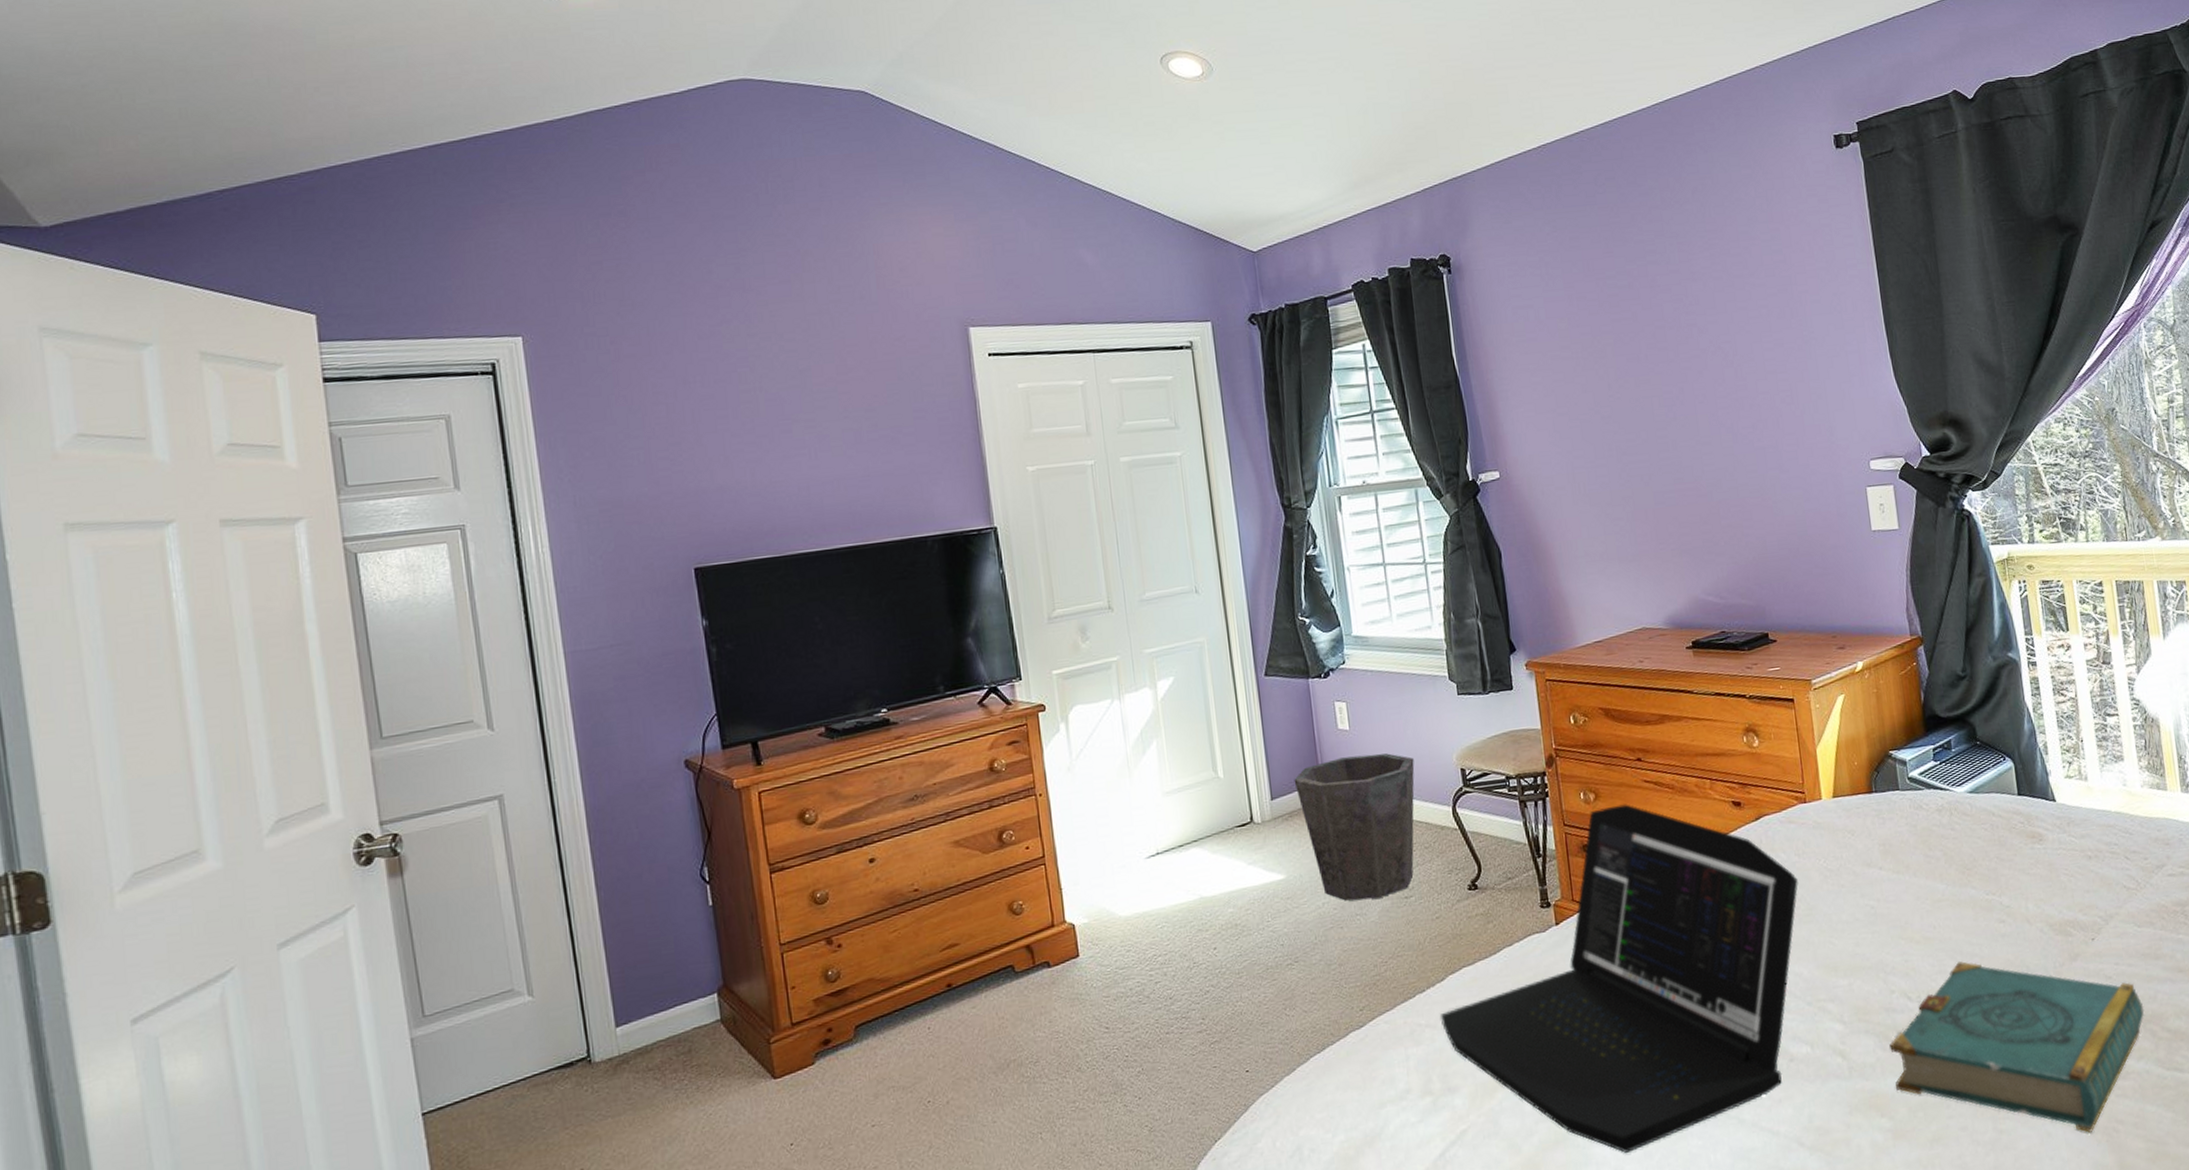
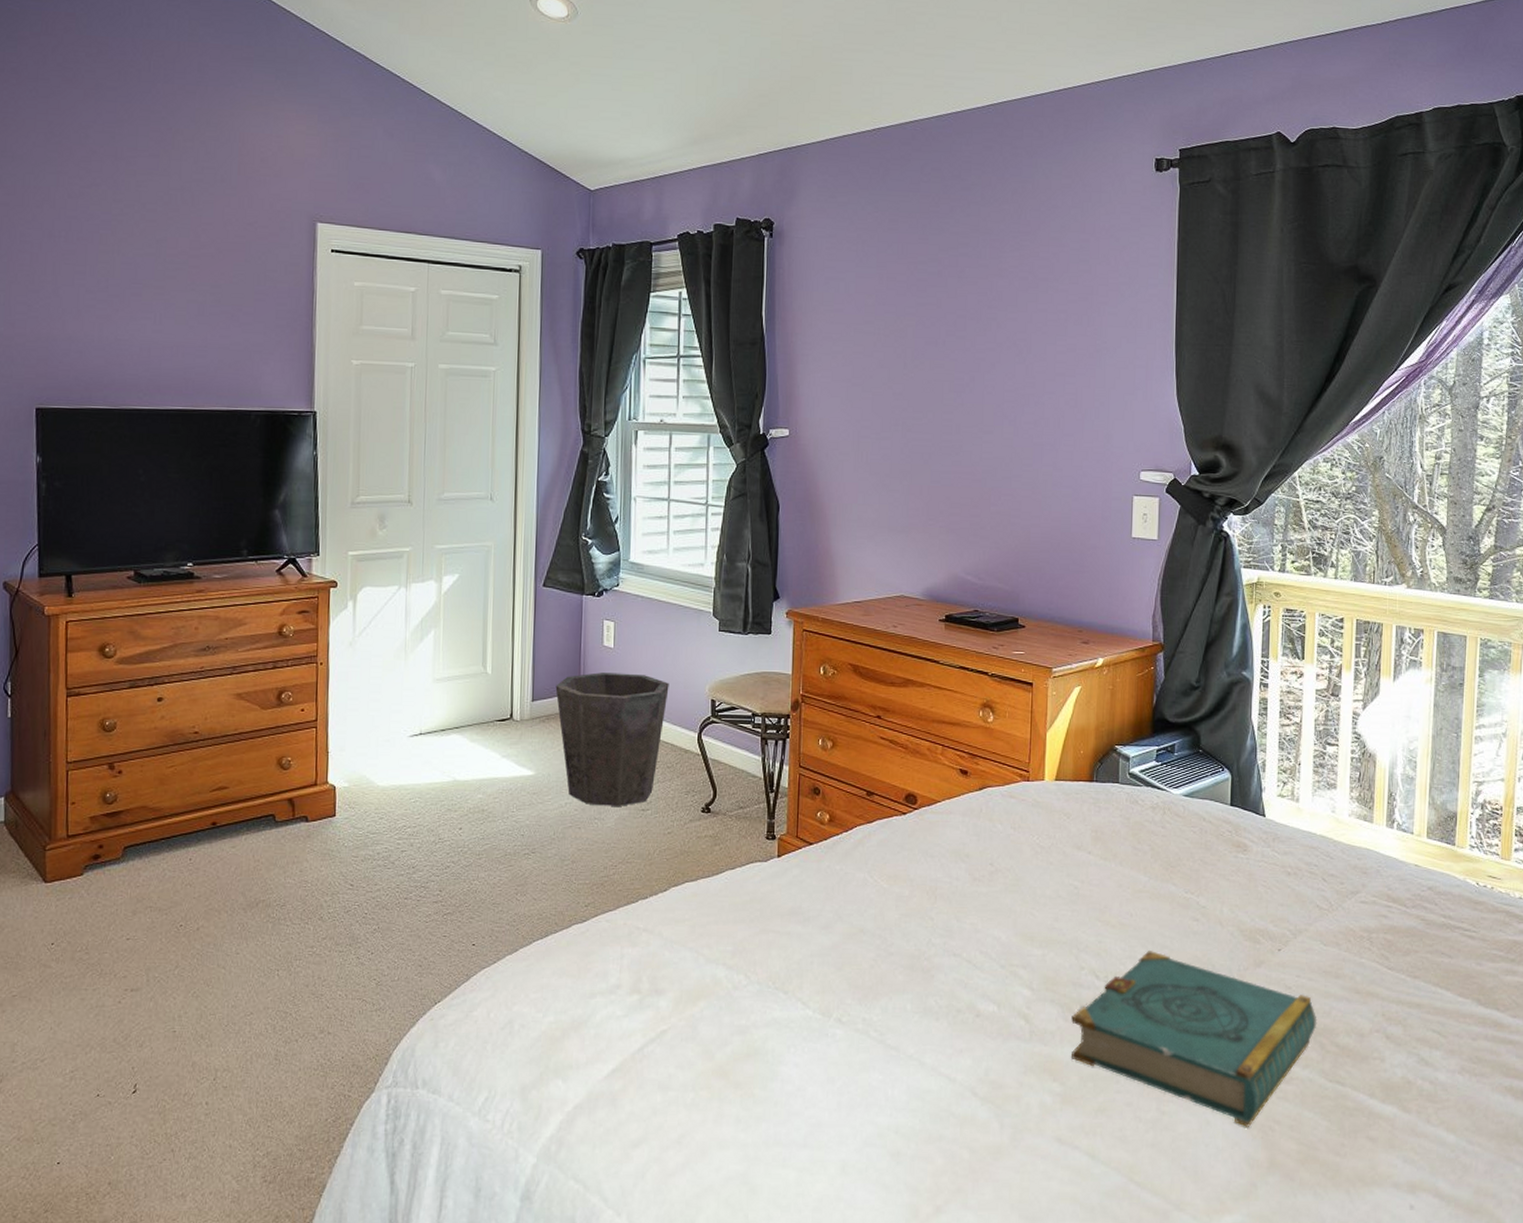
laptop: present [1439,804,1798,1153] -> none [657,755,1010,1075]

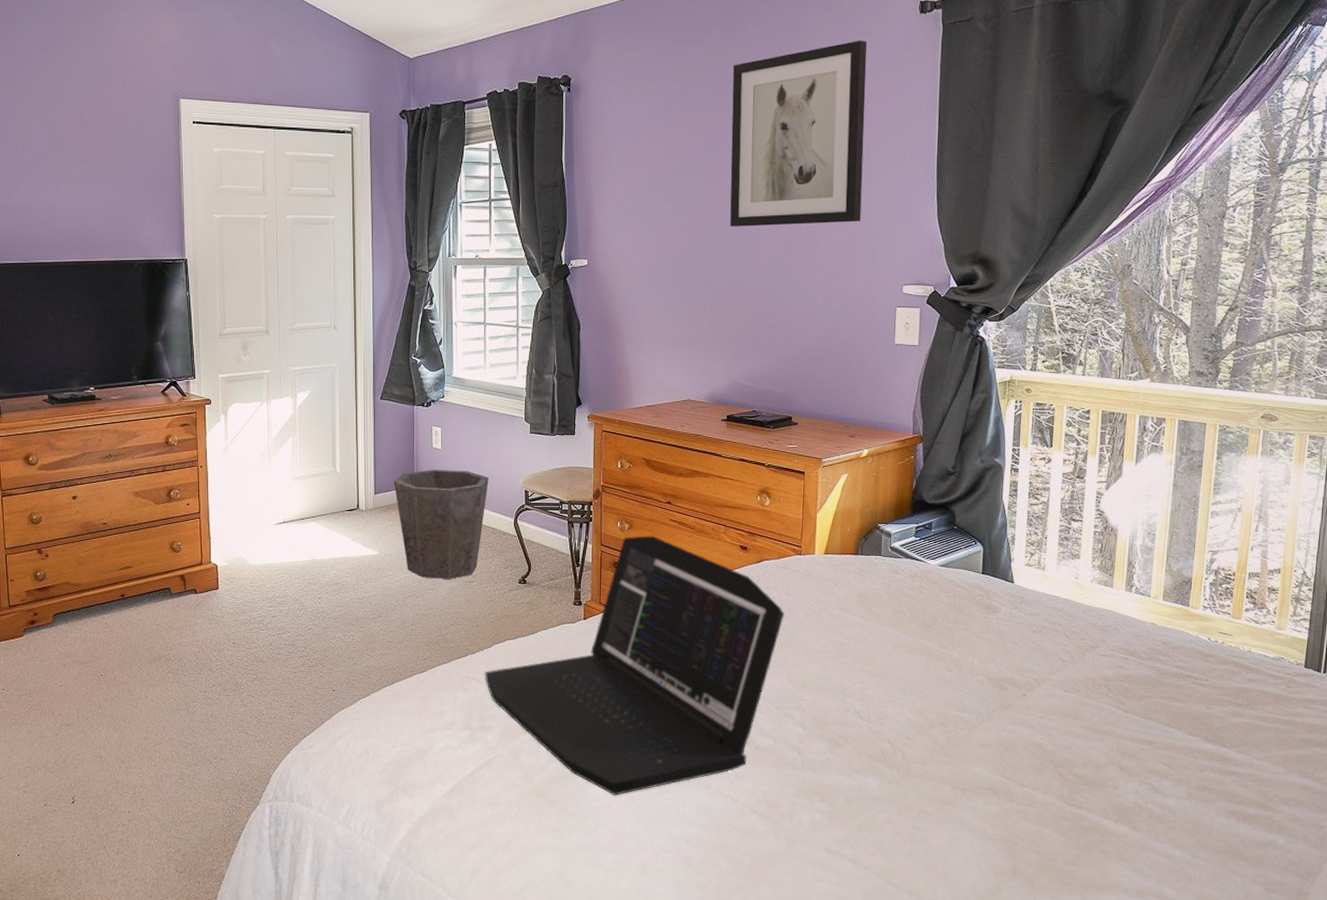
laptop: none [657,755,1010,1075] -> present [484,535,784,795]
wall art: none [950,196,1100,399] -> present [730,40,868,227]
book: present [1071,951,1317,1127] -> none [838,696,1058,841]

